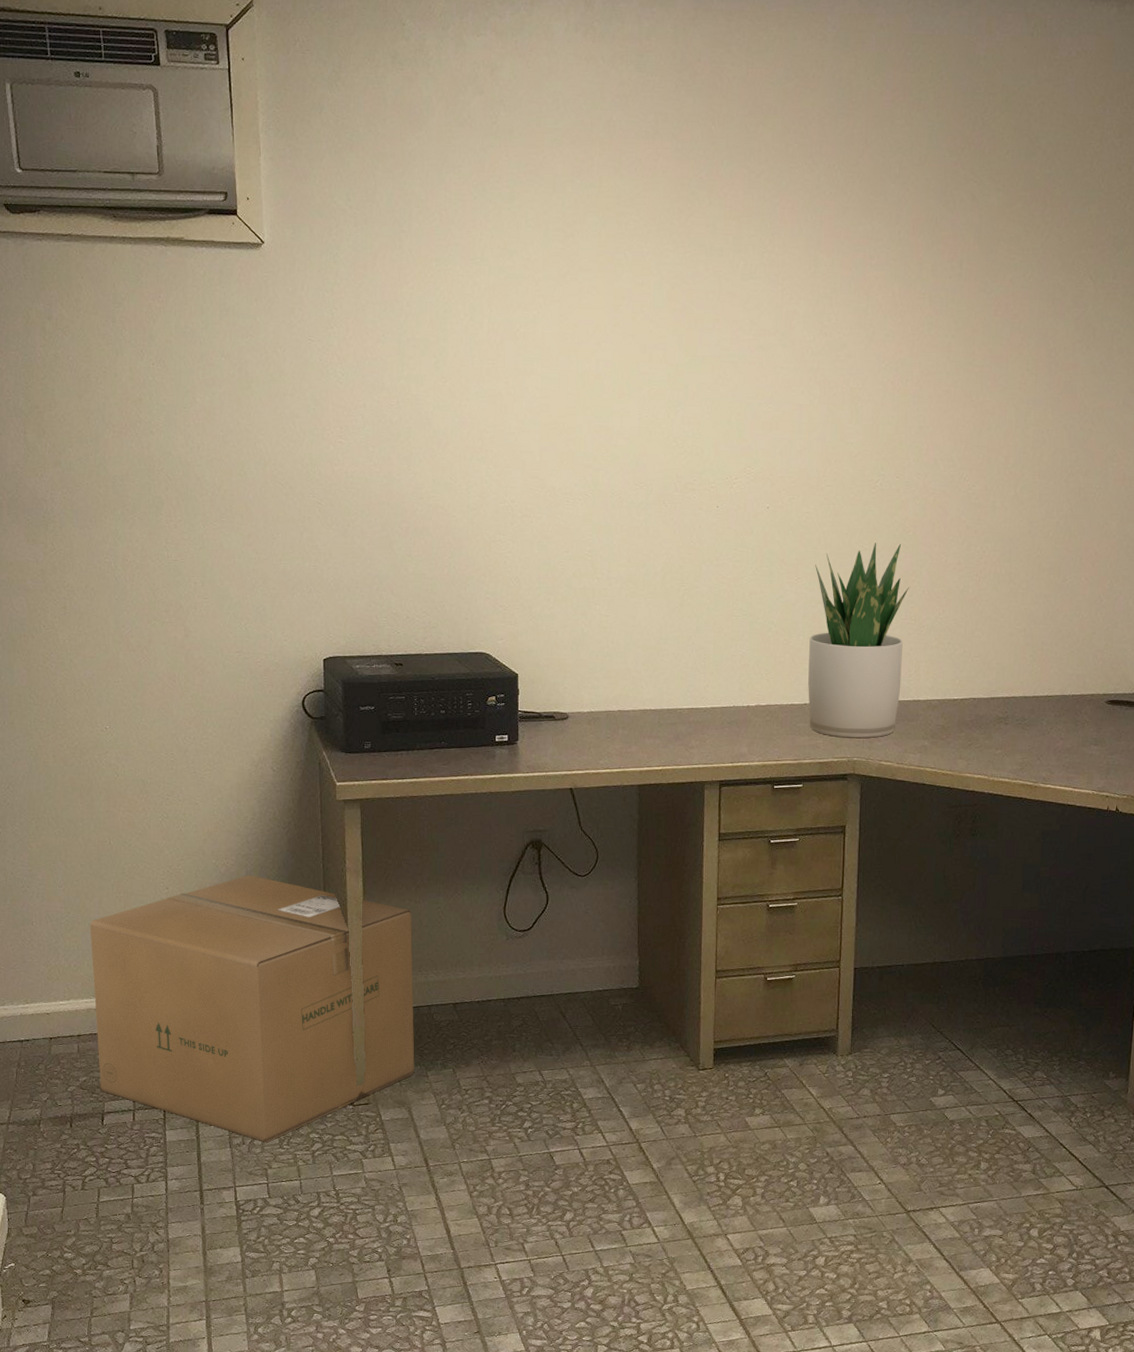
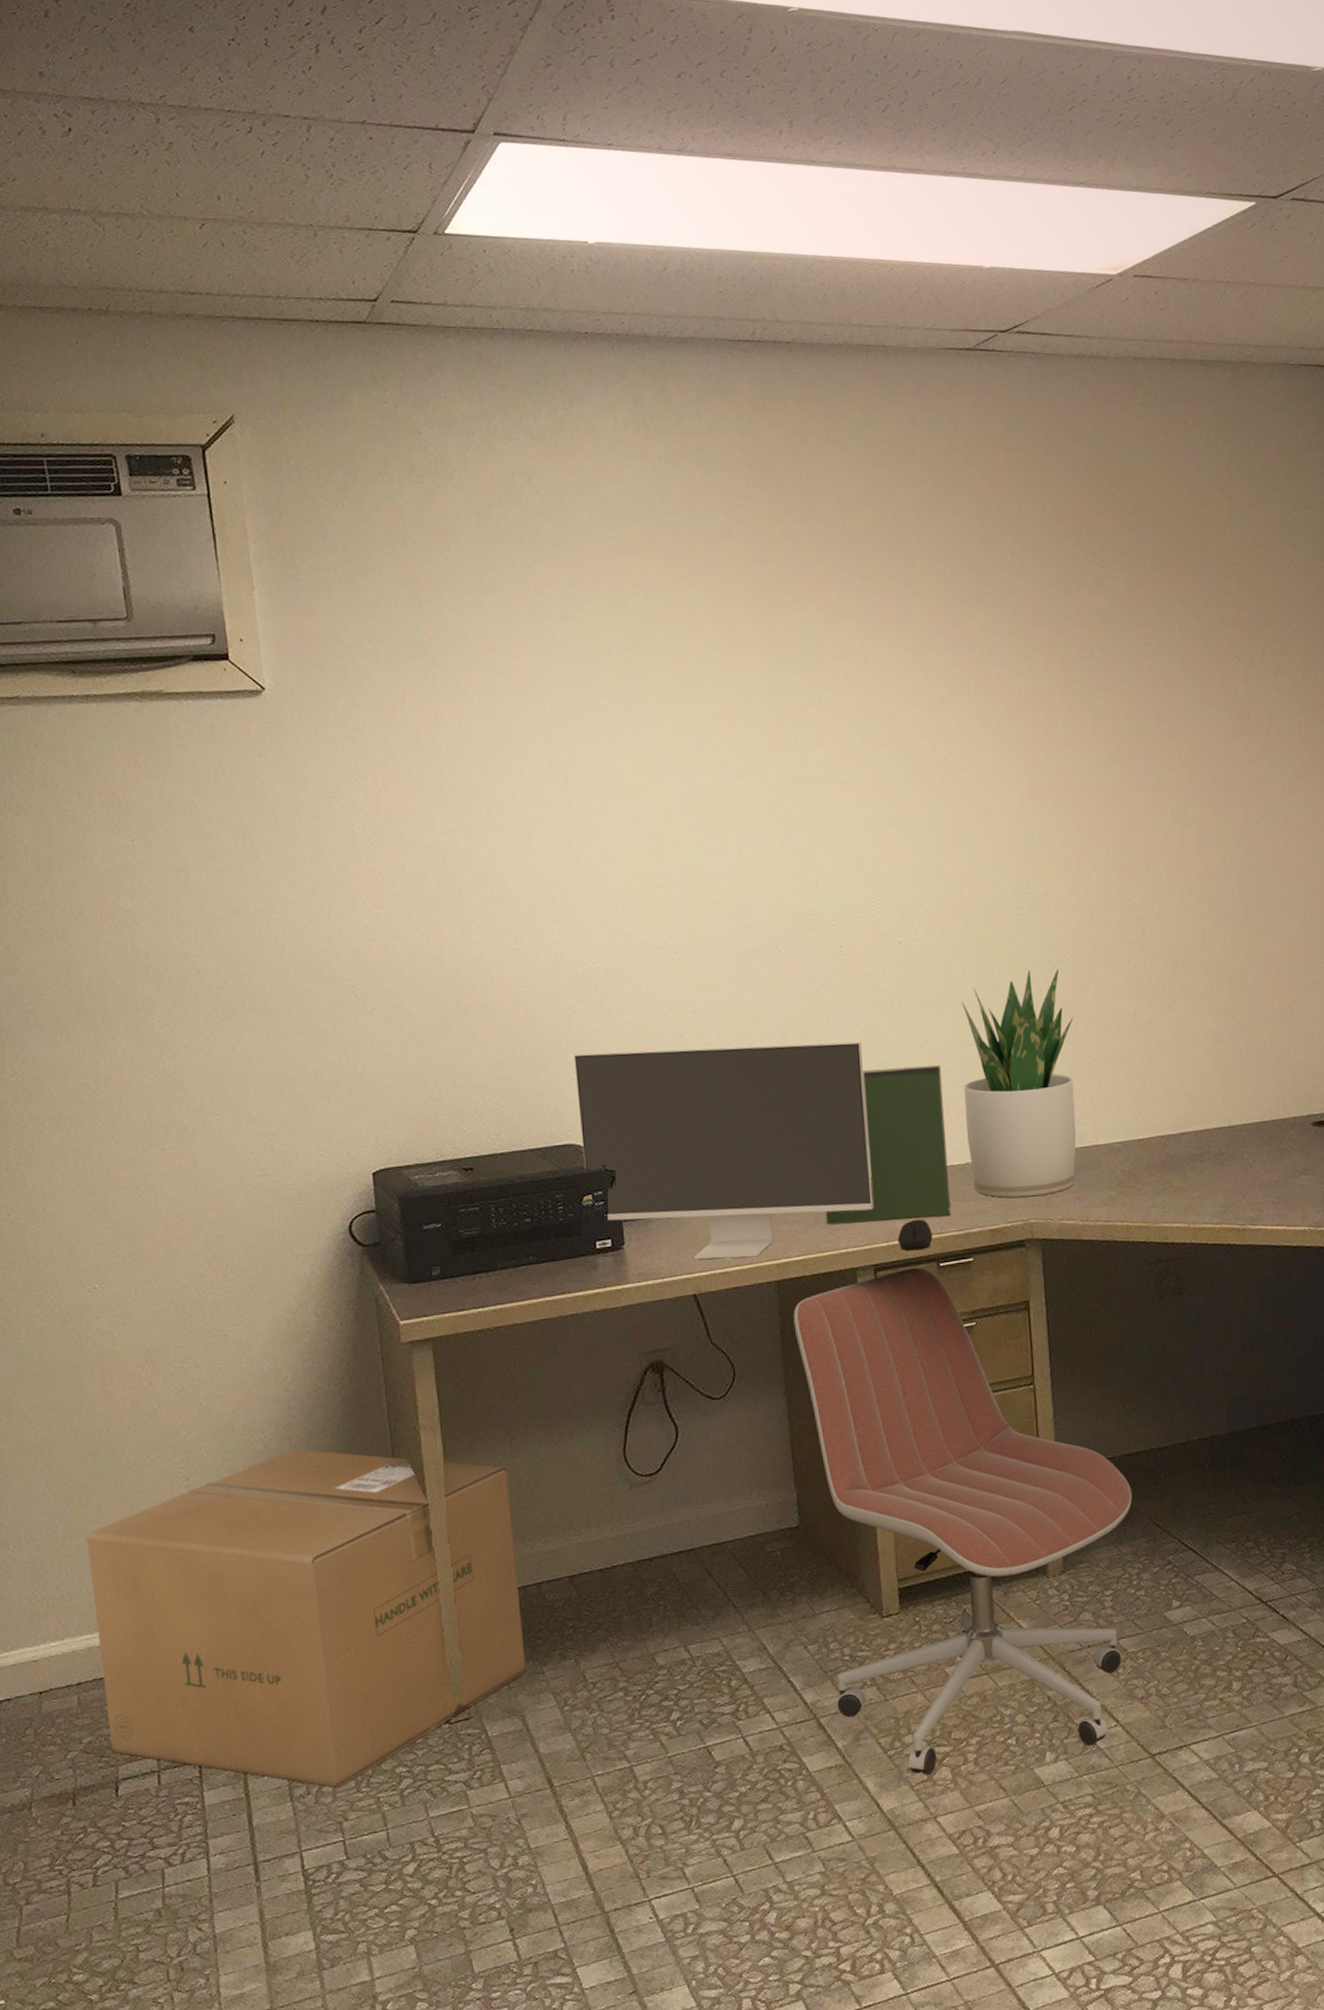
monitor: none [489,577,727,763] -> present [573,1041,874,1260]
office chair: none [649,787,915,1200] -> present [793,1267,1133,1775]
binder: none [684,615,791,747] -> present [826,1065,951,1225]
computer mouse: none [741,746,771,772] -> present [897,1219,933,1250]

